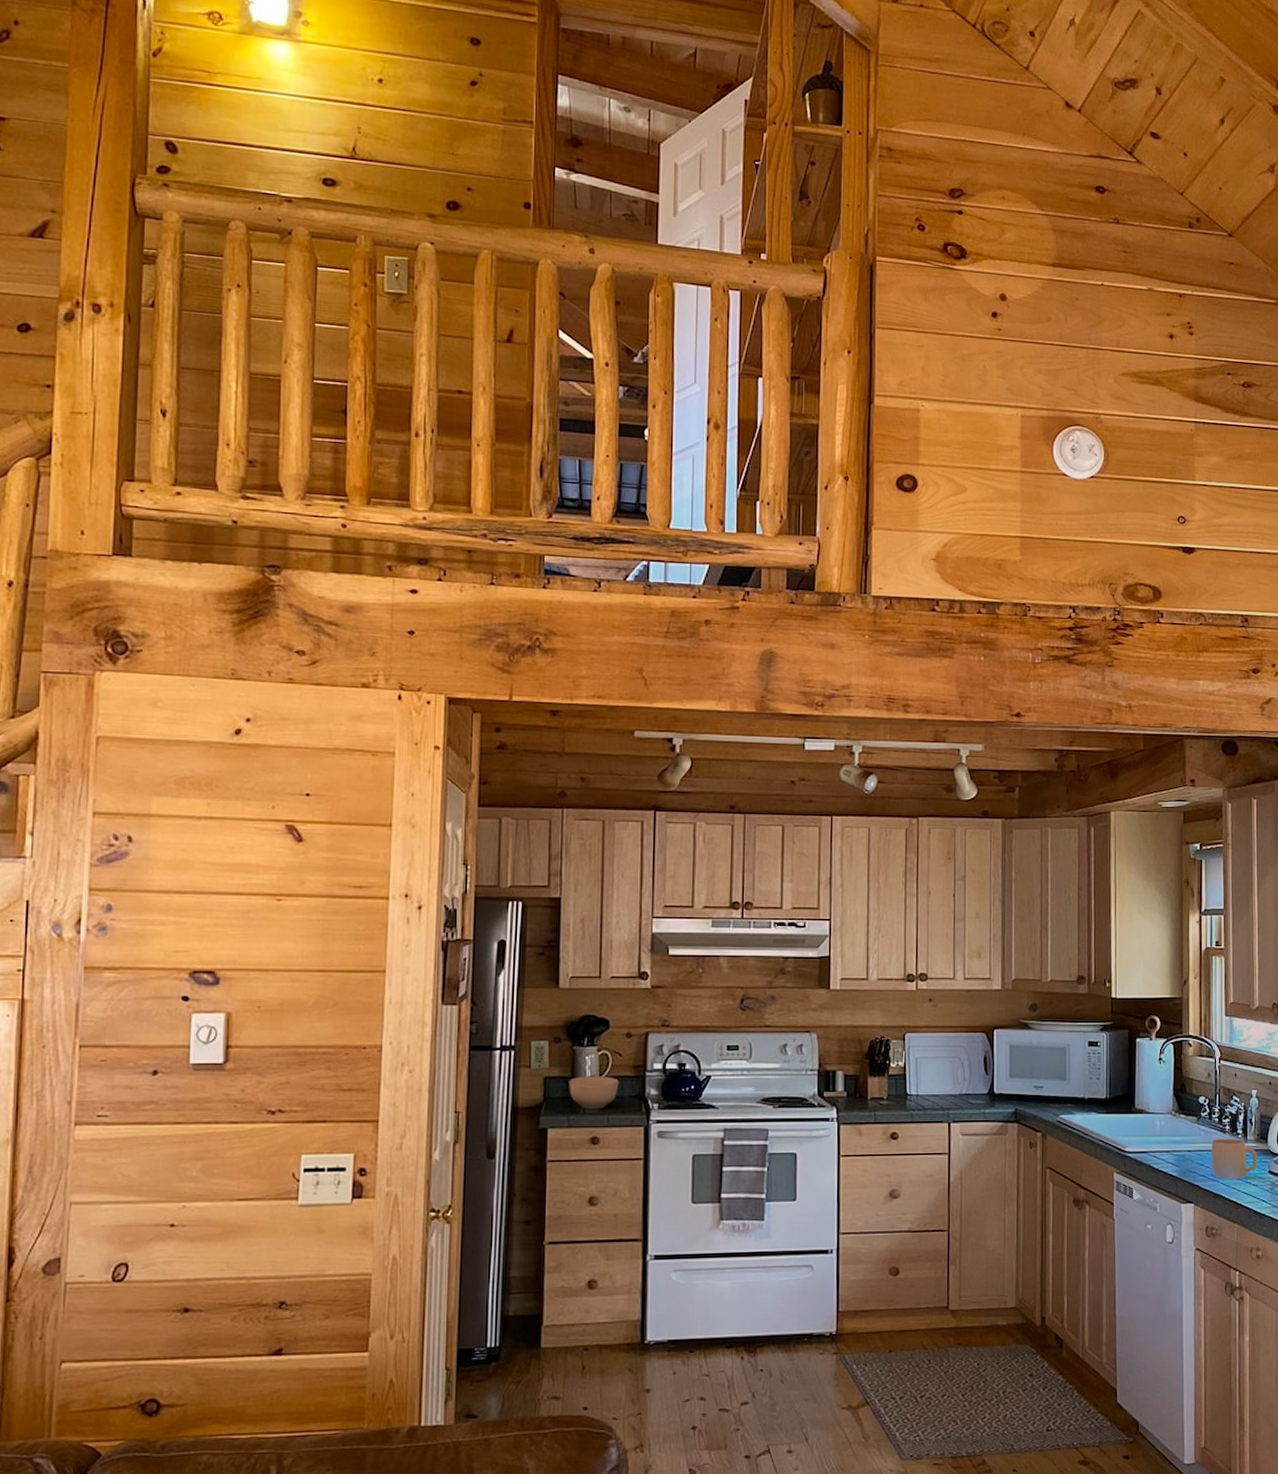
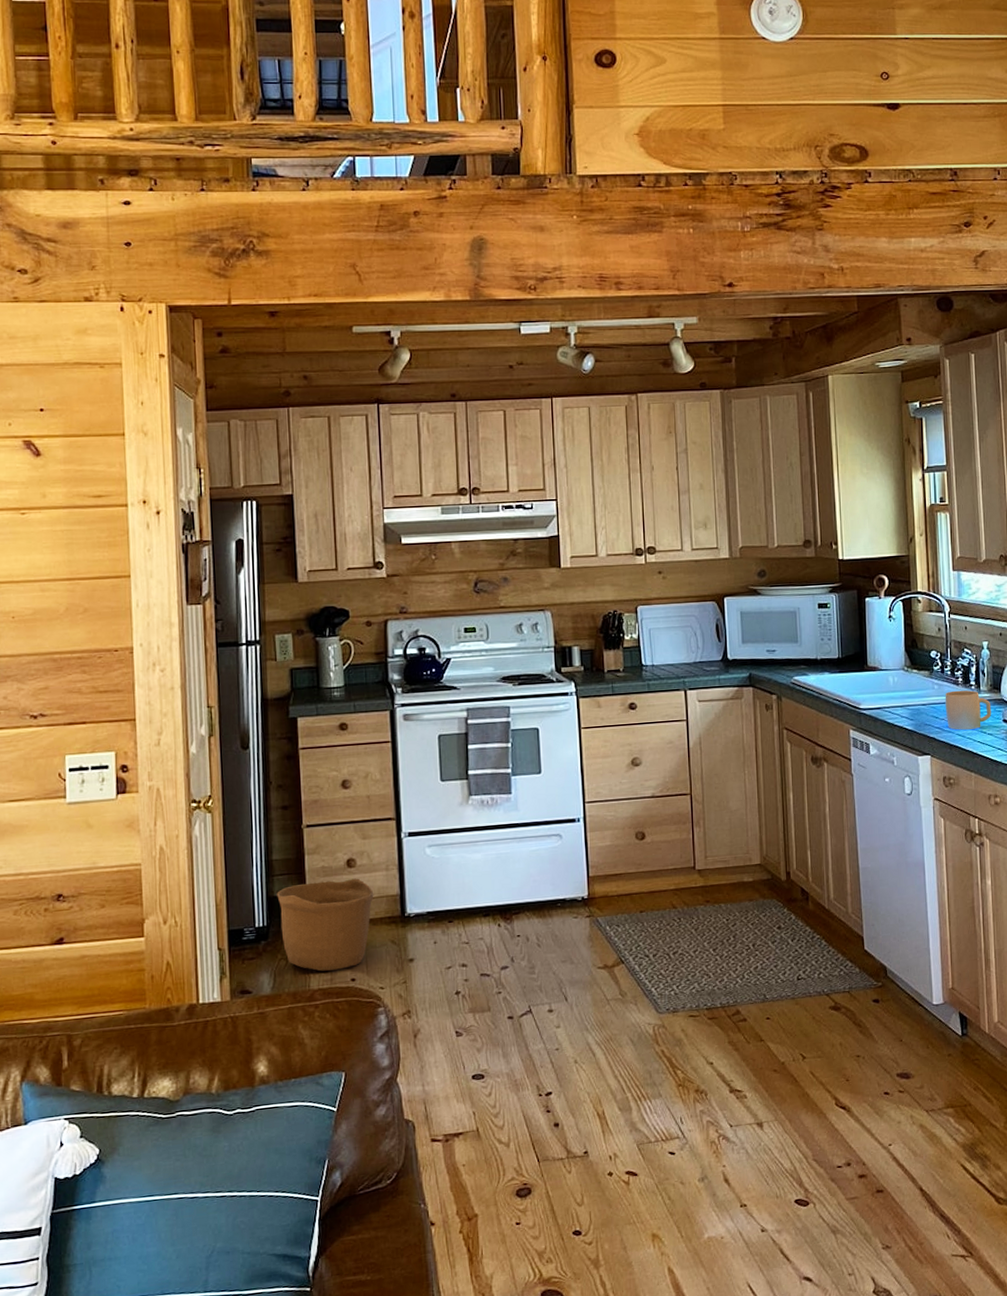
basket: none [512,1301,614,1398] -> present [277,878,374,971]
bowl: present [569,1076,619,1109] -> none [314,664,363,697]

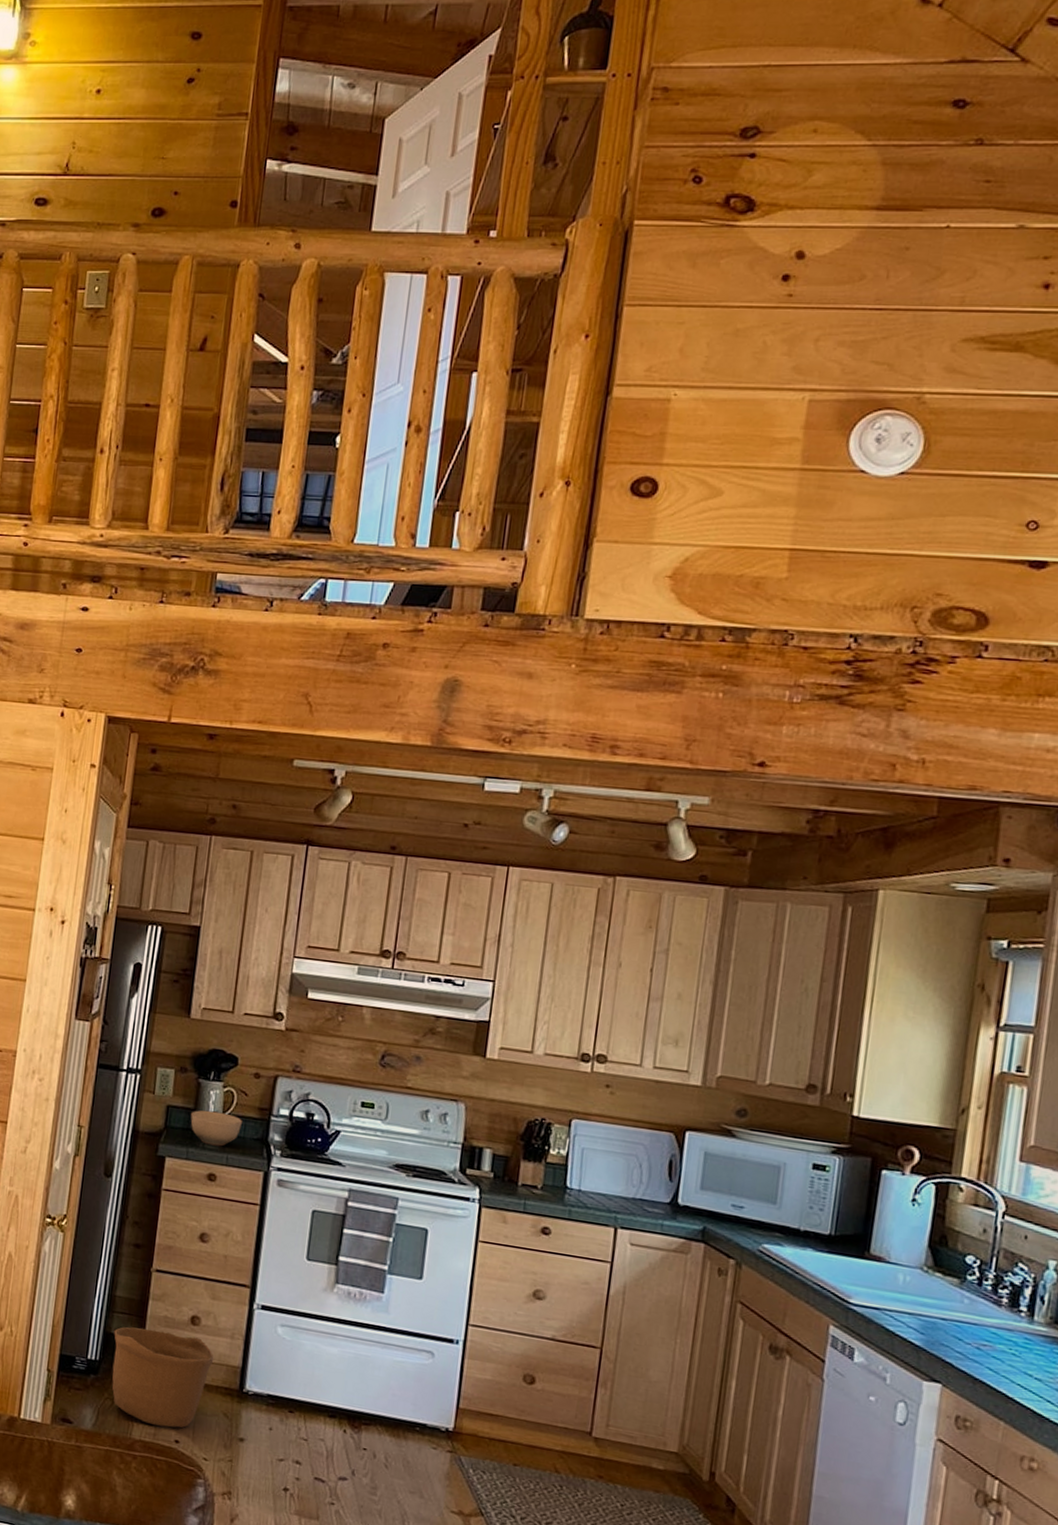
bowl: none [314,664,363,697] -> present [190,1110,242,1147]
mug: present [945,690,992,731] -> none [974,1311,1047,1368]

